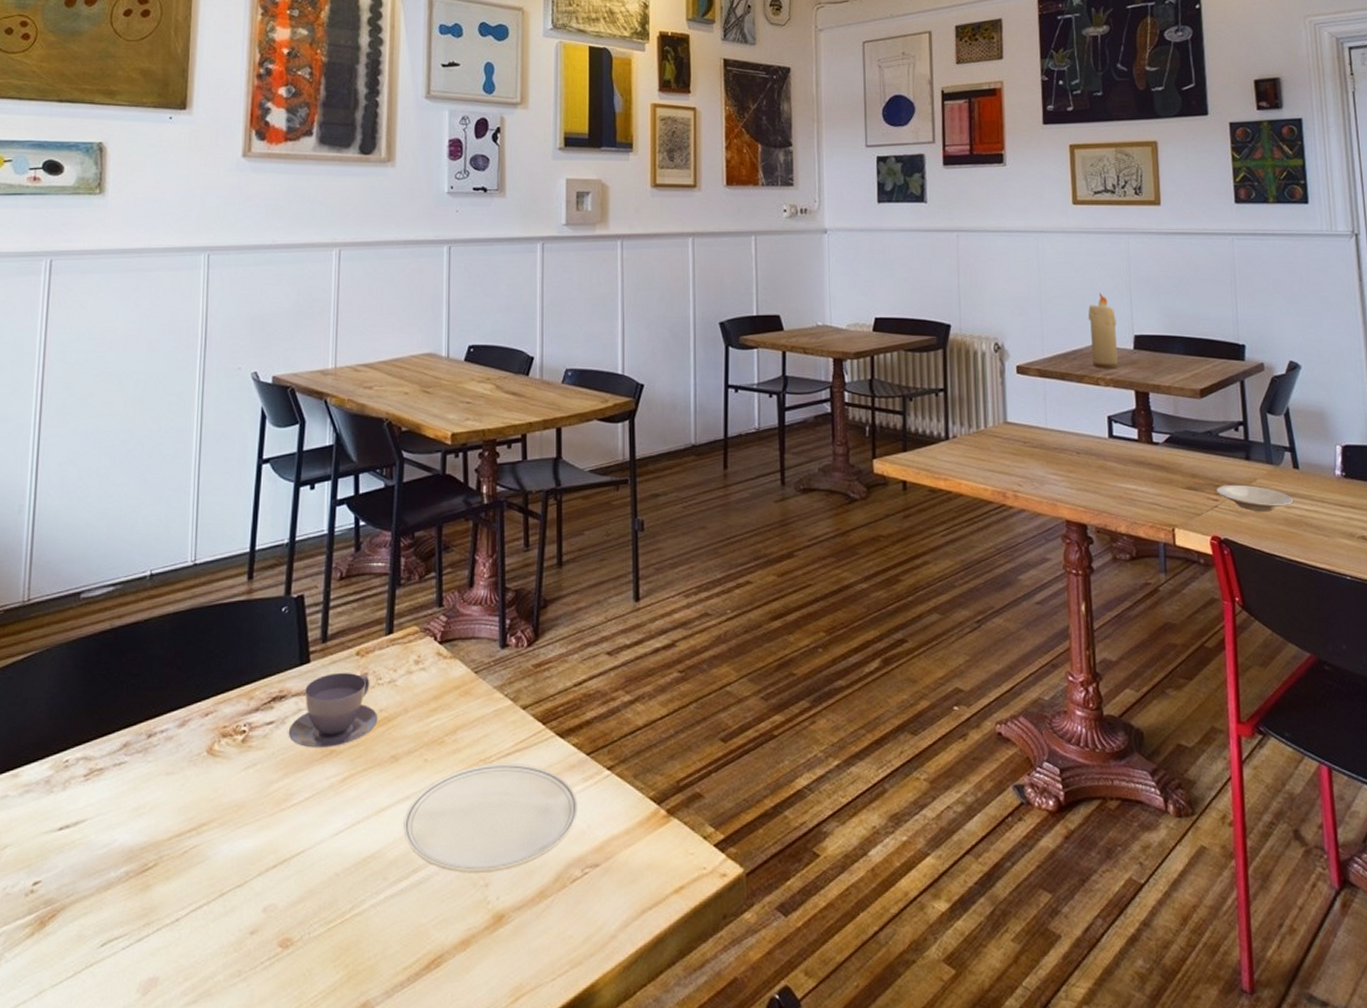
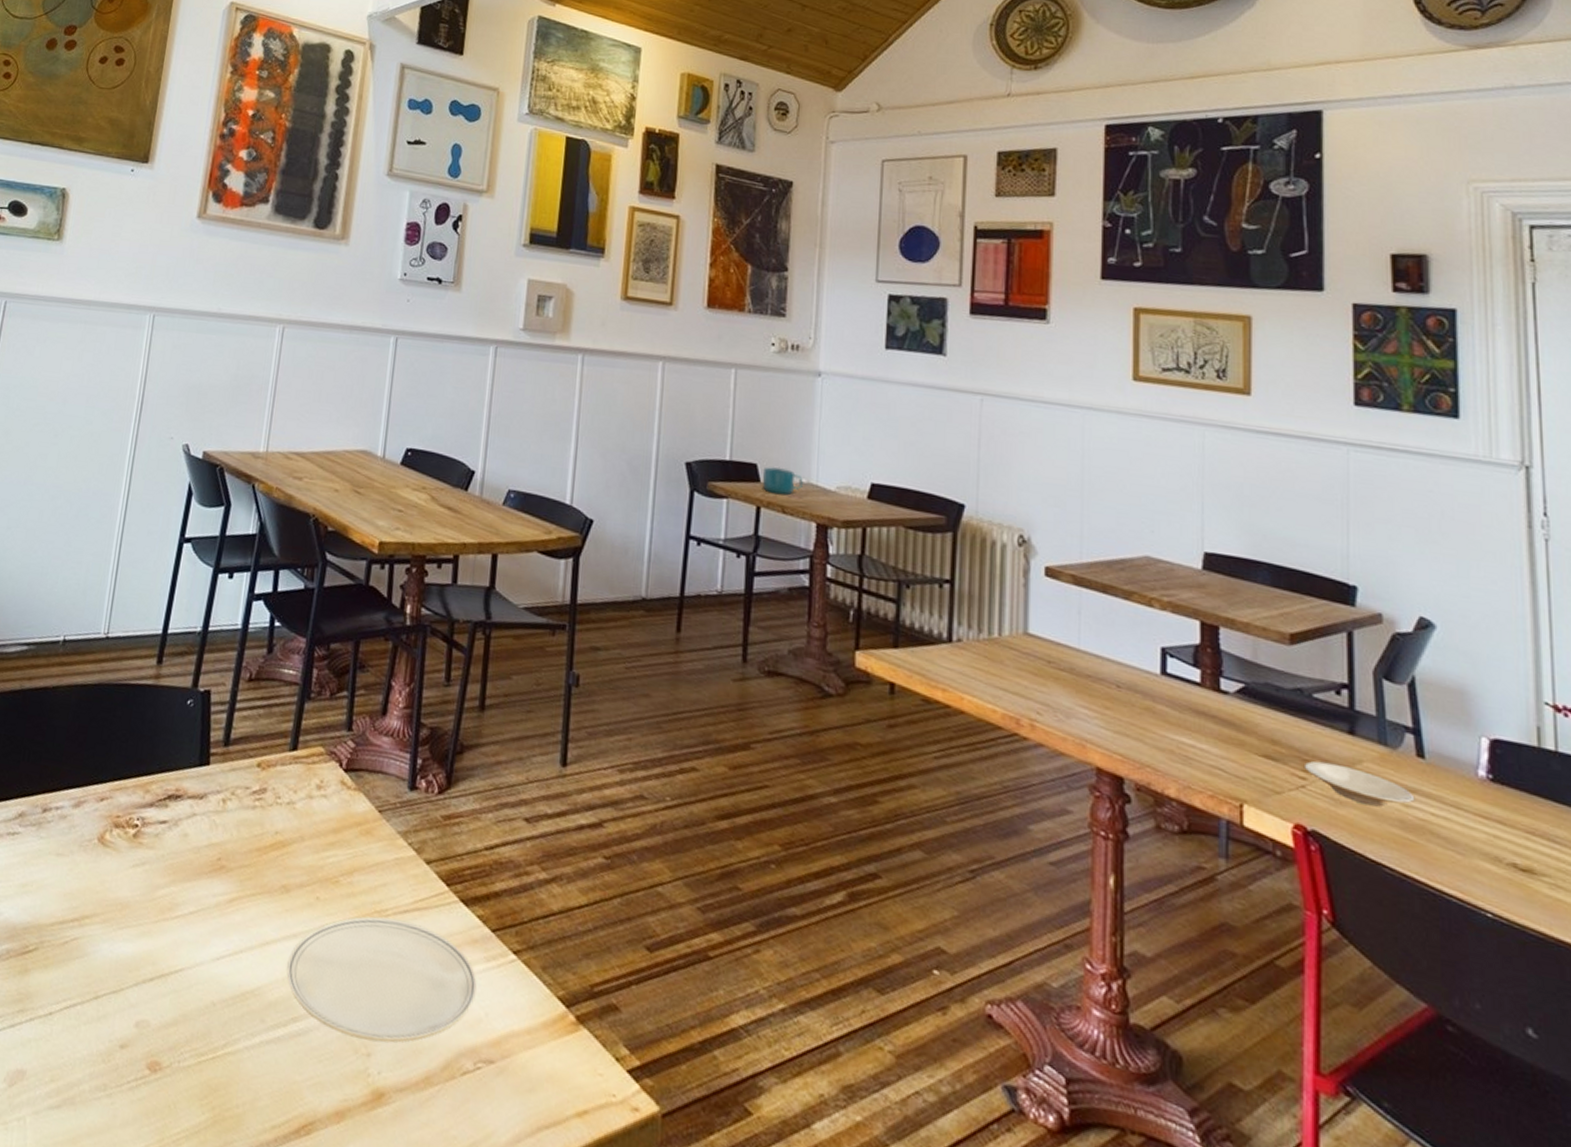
teacup: present [288,672,378,748] -> none [180,781,273,863]
cup: none [786,315,819,339] -> present [763,466,803,496]
candle: present [1088,292,1119,369] -> none [1143,492,1181,591]

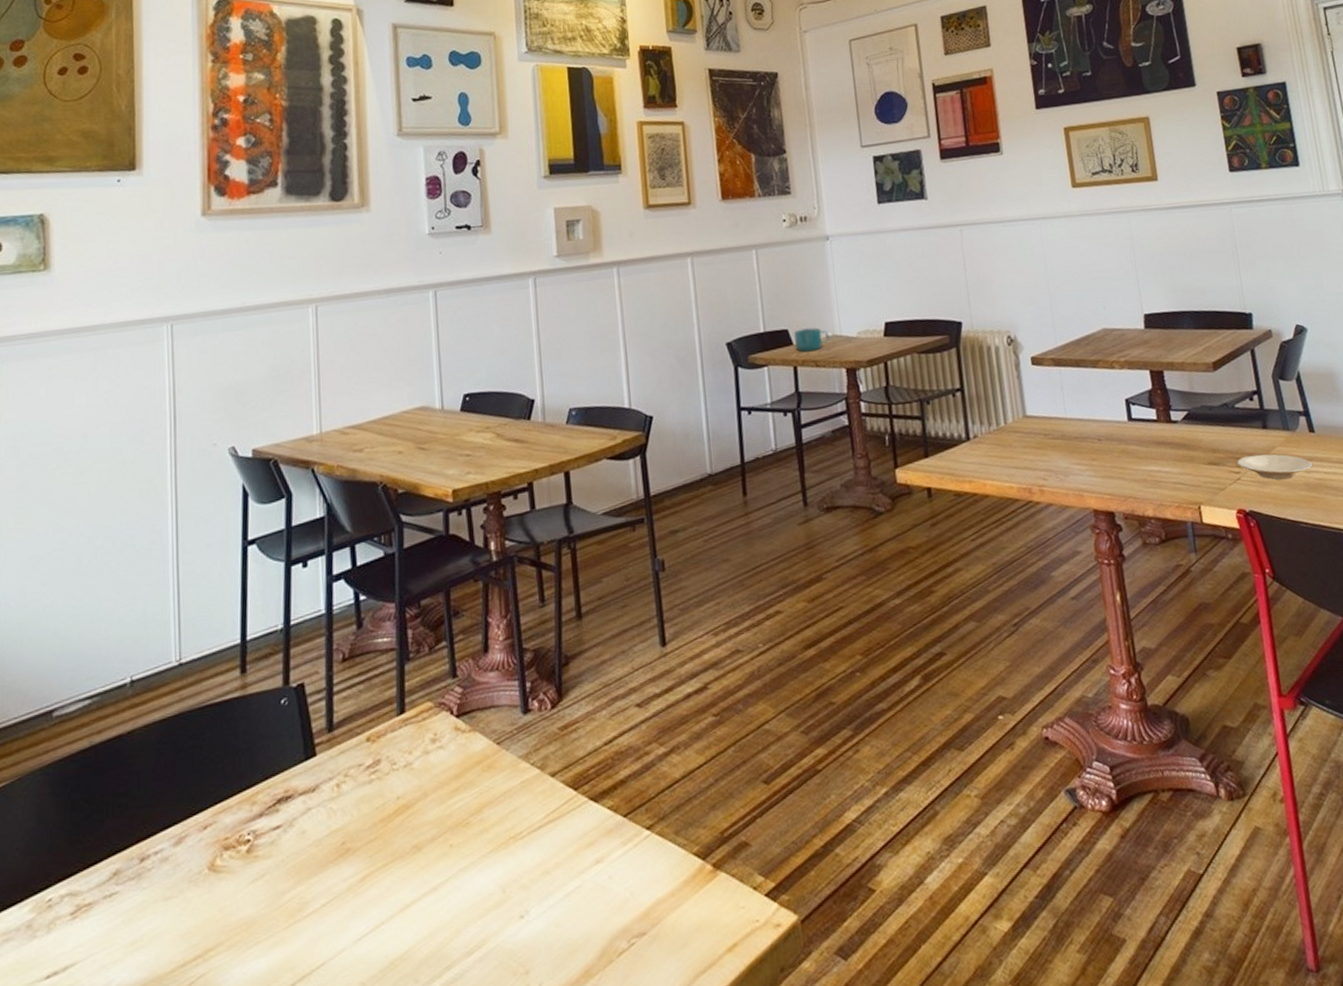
plate: present [286,916,477,1043] -> none [432,835,619,963]

